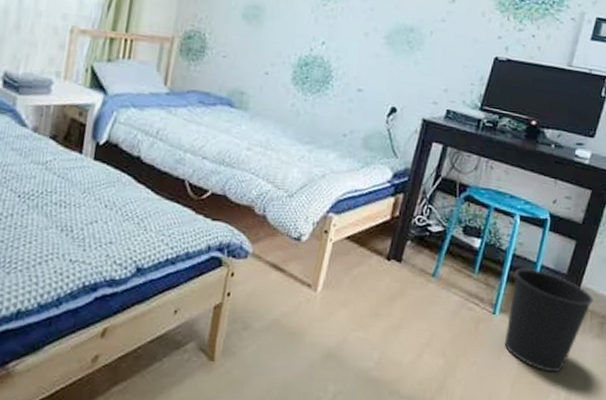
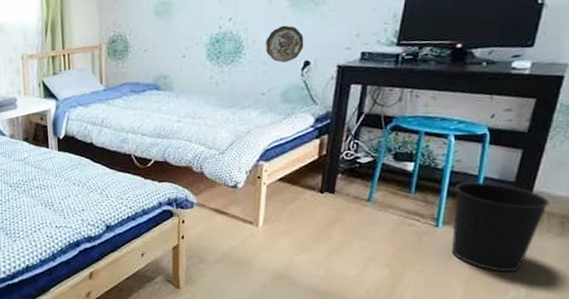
decorative plate: none [354,62,394,105] -> present [266,25,304,63]

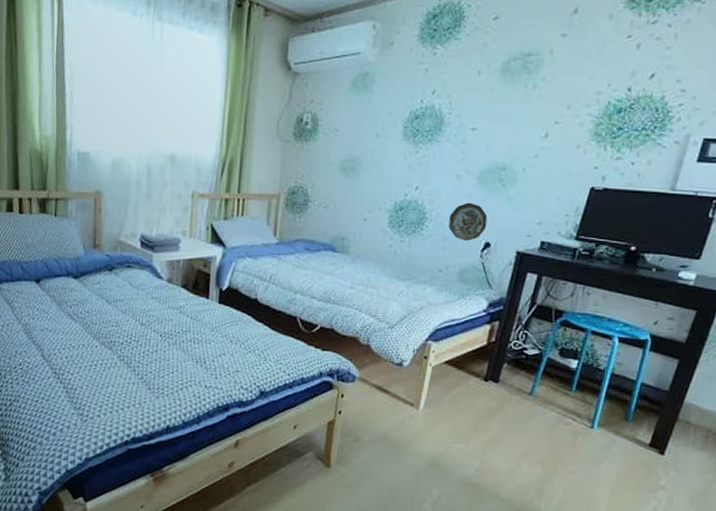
wastebasket: present [451,182,549,272] -> none [602,386,697,482]

